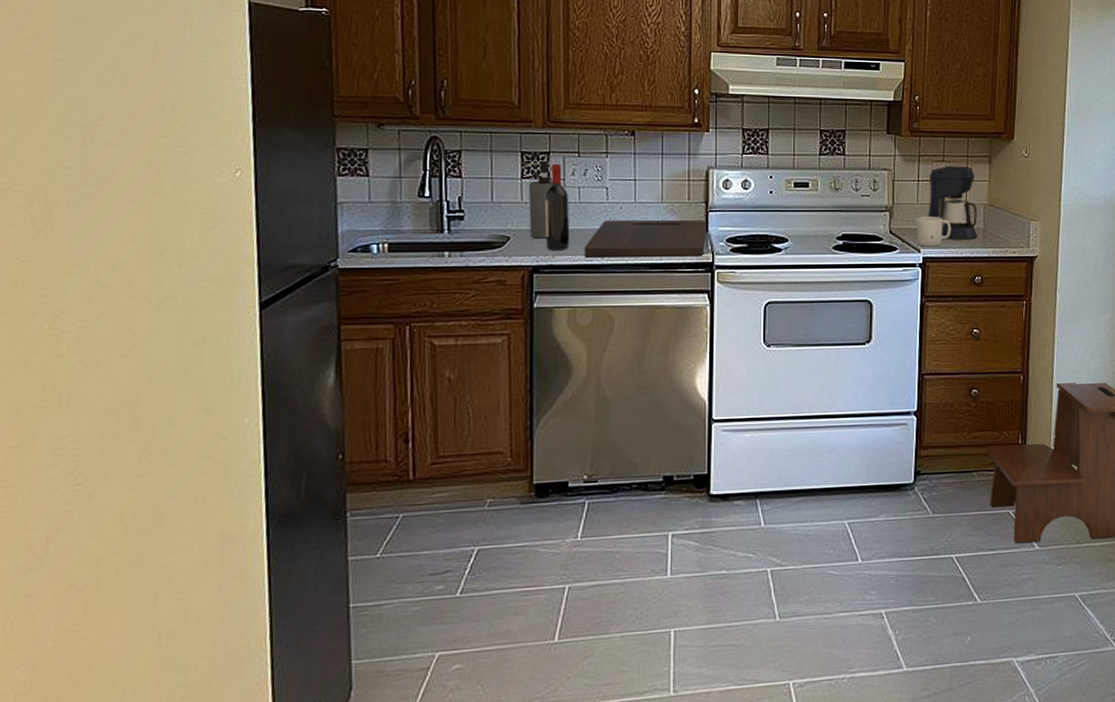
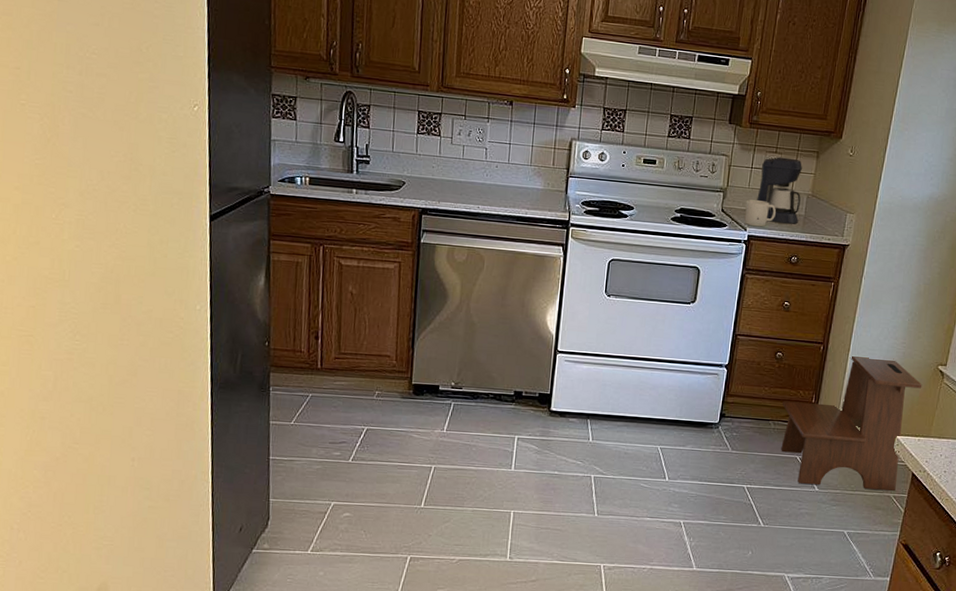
soap dispenser: present [522,161,553,239] -> none [418,121,443,187]
wine bottle: present [544,163,570,252] -> none [433,123,455,198]
cutting board: present [584,219,707,259] -> none [463,175,567,215]

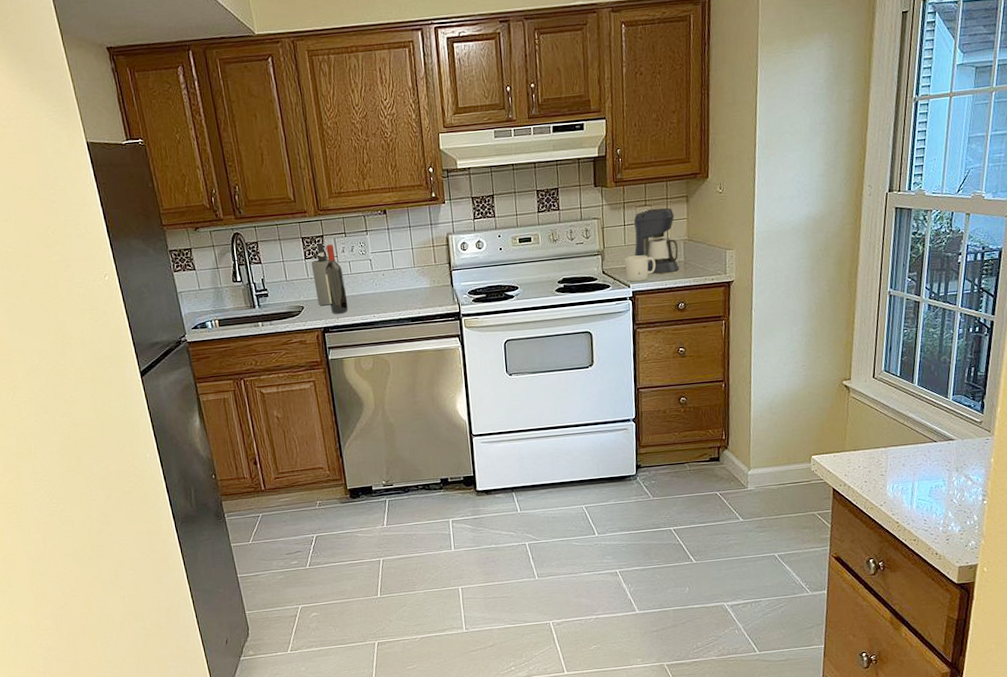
soap dispenser: none [418,121,443,187] -> present [304,243,331,306]
wine bottle: none [433,123,455,198] -> present [324,244,349,315]
step stool: present [781,356,922,492] -> none [693,382,830,518]

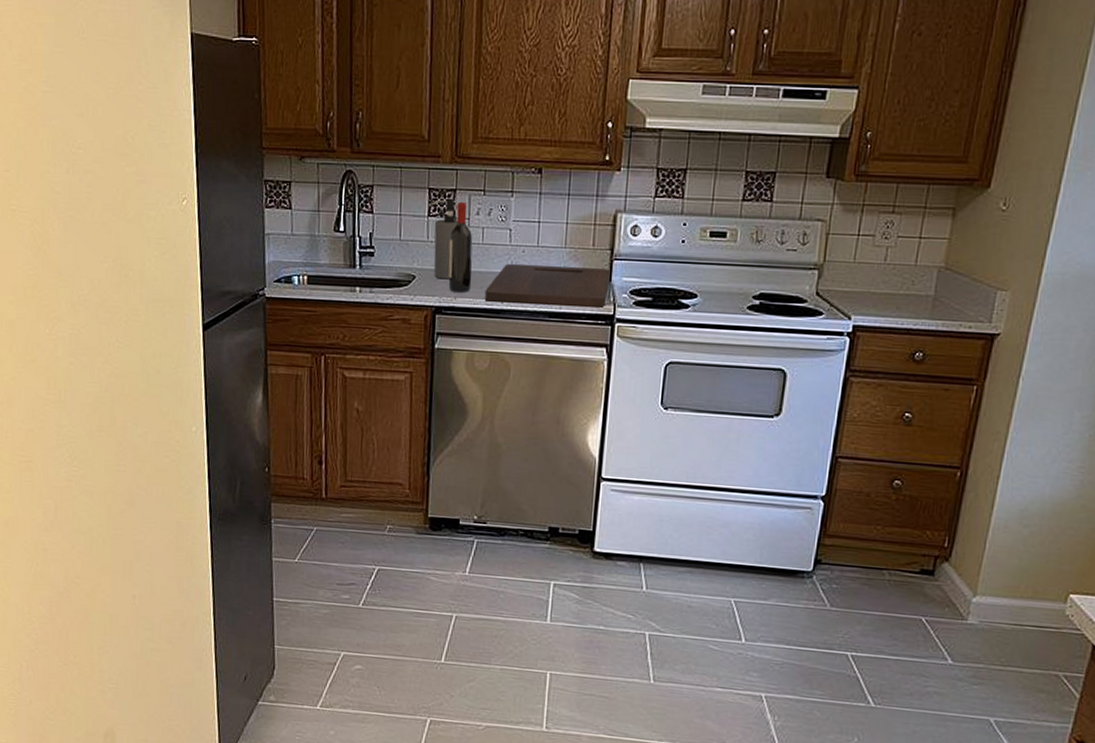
cutting board: none [359,278,453,318] -> present [484,263,611,309]
mug: present [624,255,656,282] -> none [847,278,893,314]
coffee maker: present [633,207,679,274] -> none [865,218,931,308]

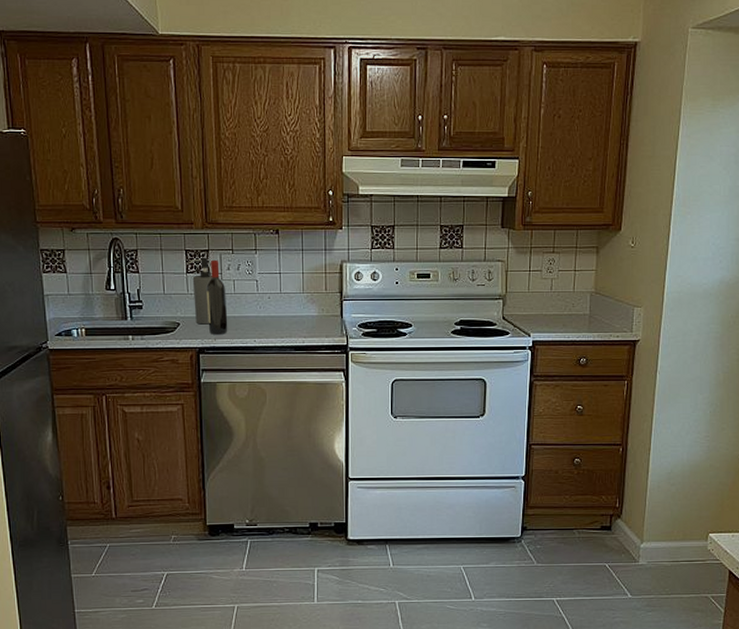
cutting board: present [484,263,611,309] -> none [239,307,342,342]

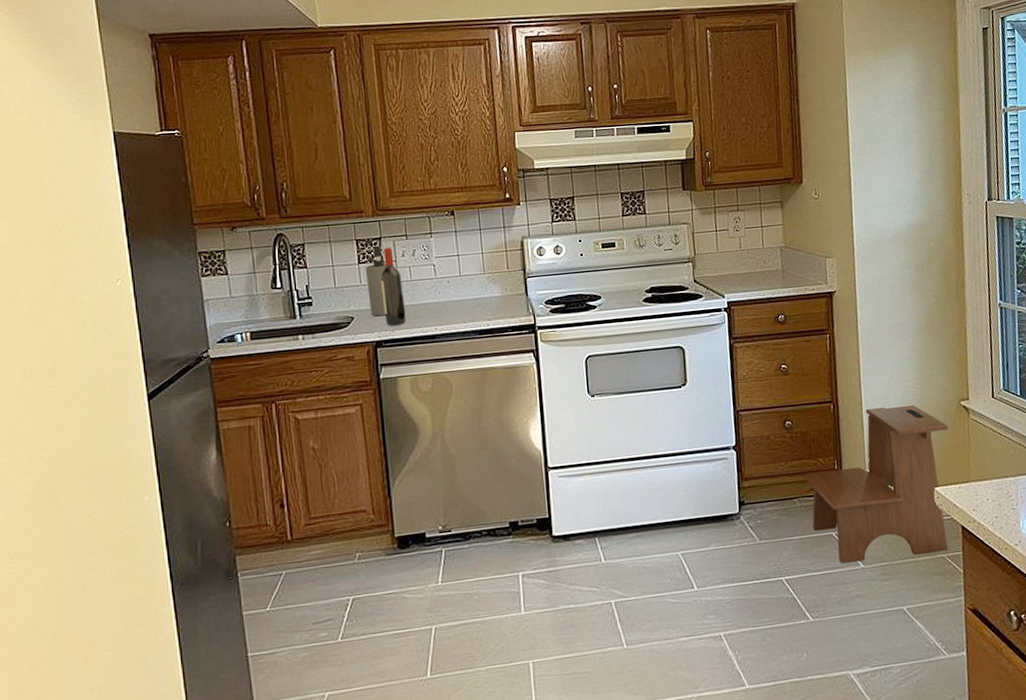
step stool: none [584,453,731,592] -> present [802,403,949,564]

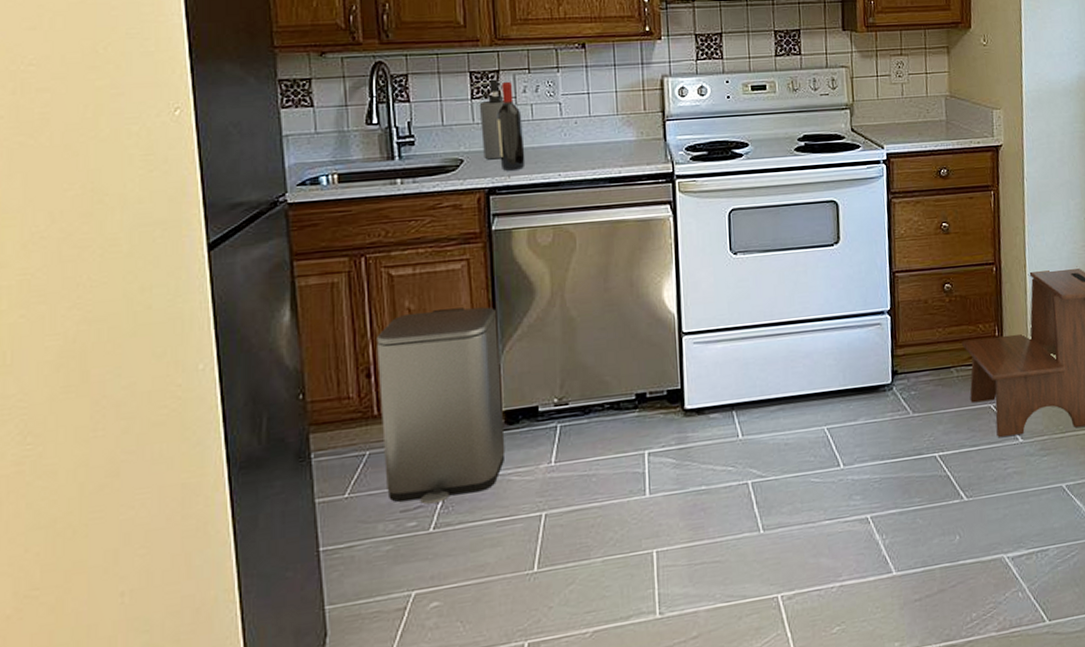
pedal bin: none [287,446,399,618] -> present [377,307,506,505]

